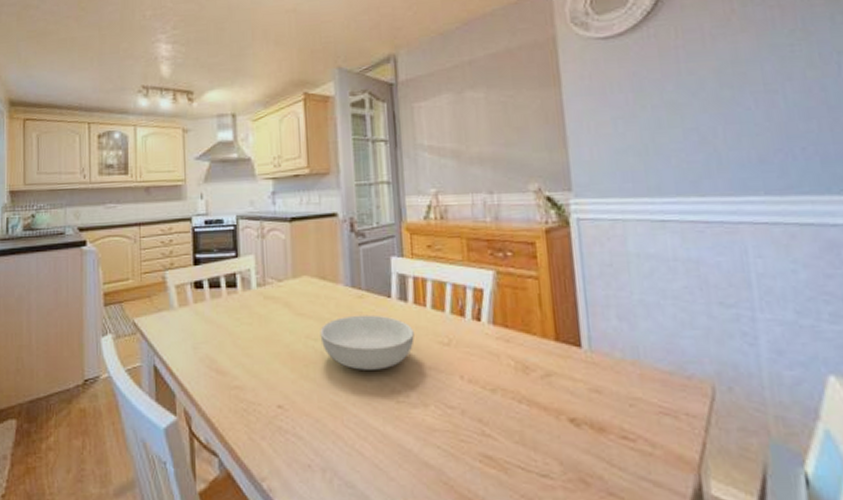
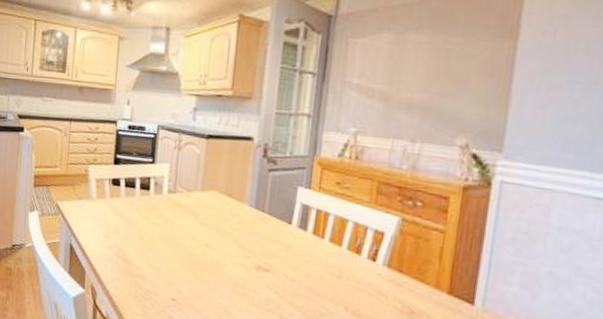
serving bowl: present [320,314,414,370] -> none [218,233,308,287]

